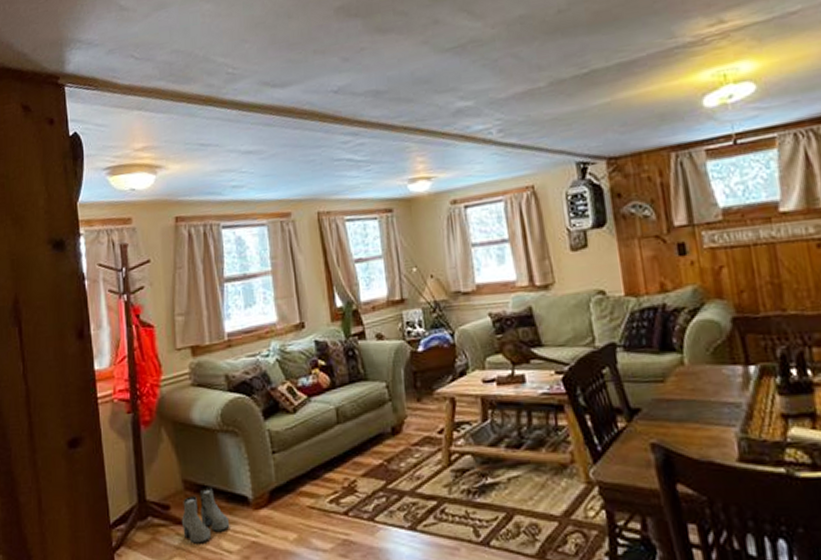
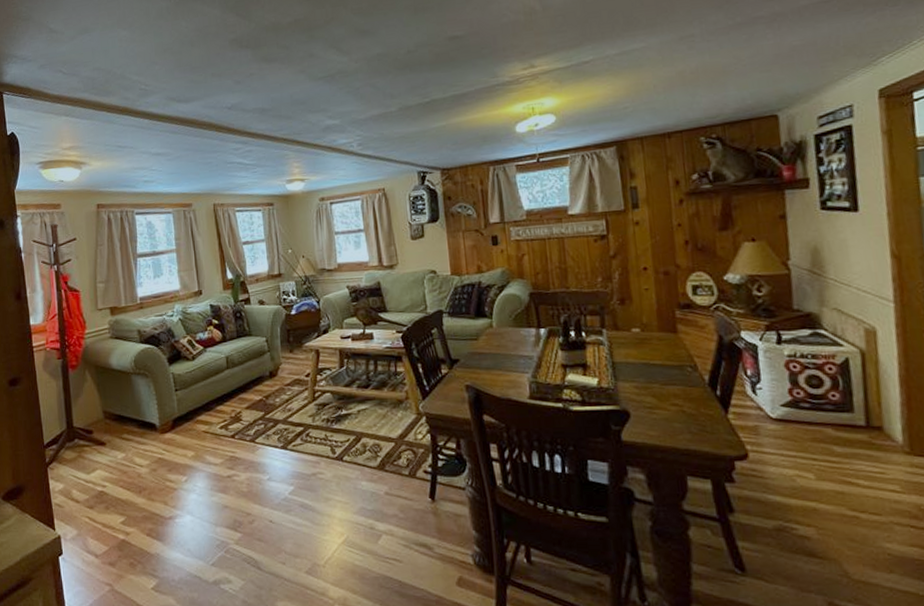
boots: present [181,487,230,544] -> none [102,416,141,460]

